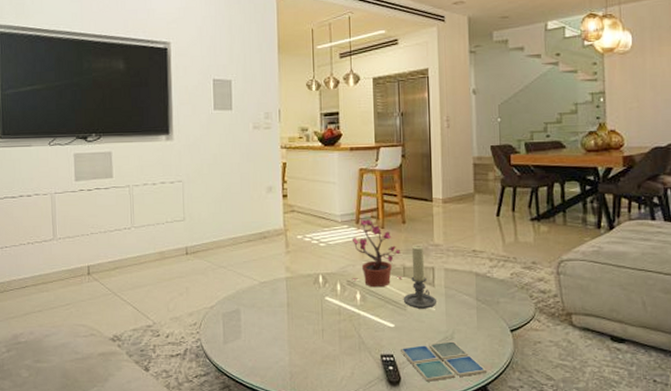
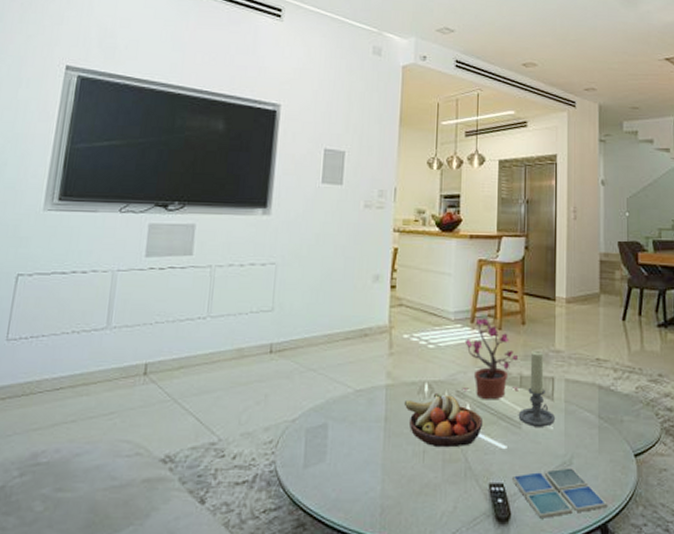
fruit bowl: none [302,282,373,327] -> present [403,392,484,448]

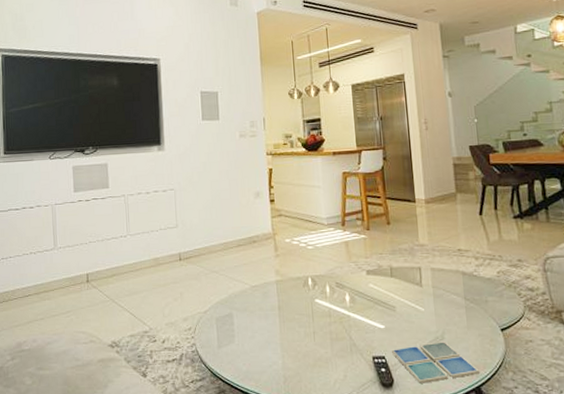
fruit bowl: present [403,392,484,448] -> none [292,284,362,329]
potted plant: present [462,318,520,400] -> none [339,221,391,289]
candle holder: present [518,351,556,427] -> none [391,246,426,309]

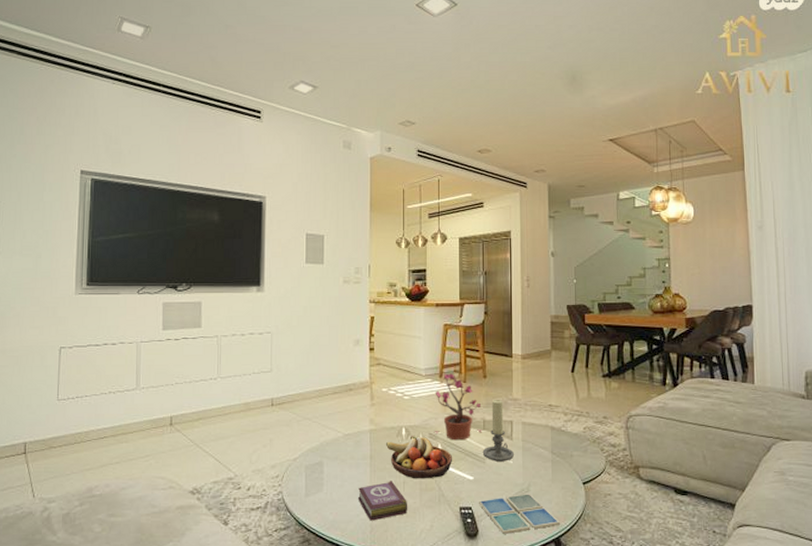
book: none [269,331,320,371] -> present [358,481,408,521]
fruit bowl: none [292,284,362,329] -> present [385,435,453,479]
potted plant: none [339,221,391,289] -> present [434,373,483,441]
candle holder: none [391,246,426,309] -> present [482,400,515,462]

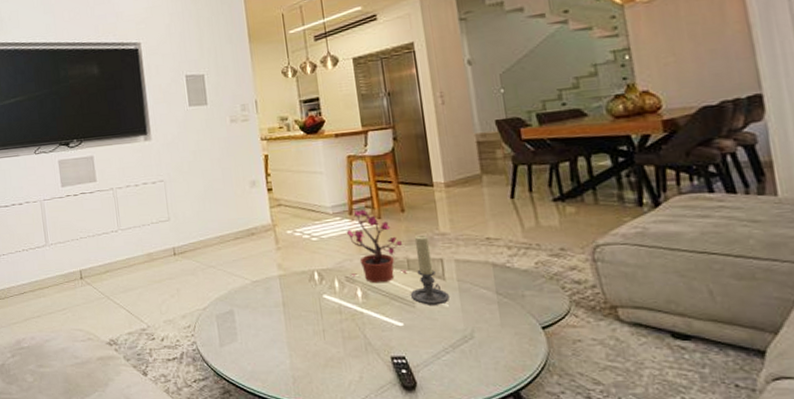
book: present [358,481,408,521] -> none [274,329,332,372]
fruit bowl: present [385,435,453,479] -> none [297,279,377,327]
drink coaster: present [479,494,560,534] -> none [413,341,517,386]

